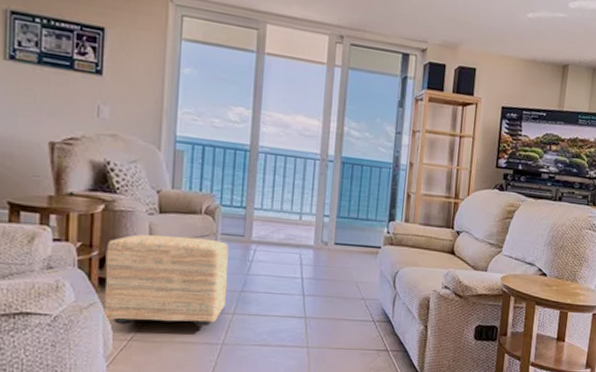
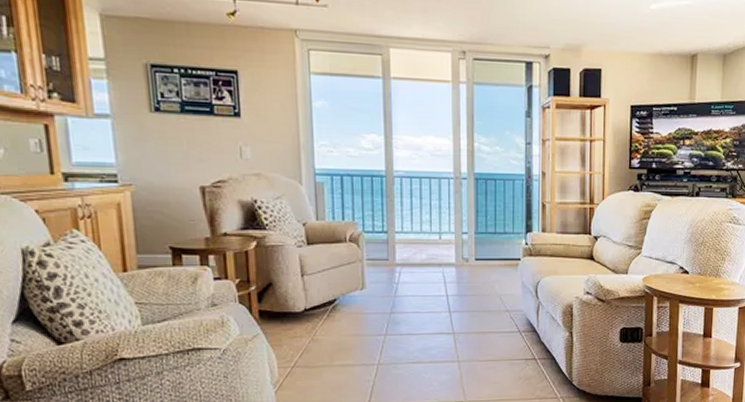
ottoman: present [103,234,229,327] -> none [262,265,378,353]

